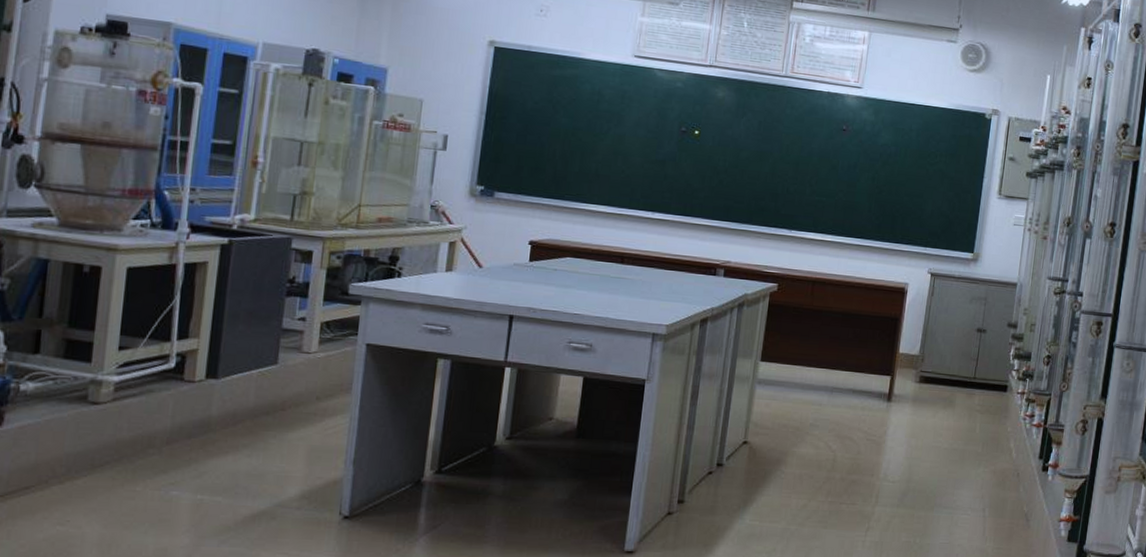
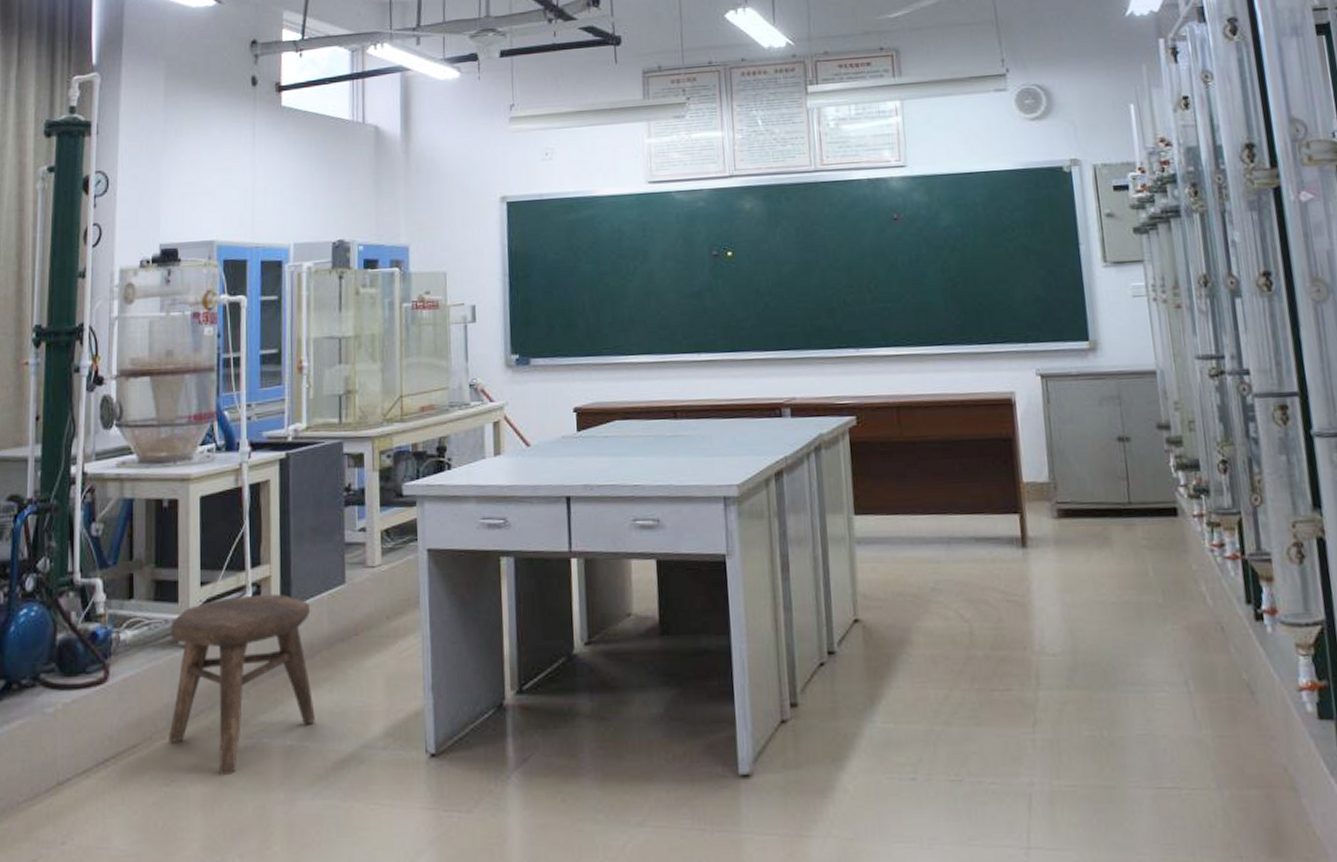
stool: none [67,363,237,520] -> present [169,593,315,775]

